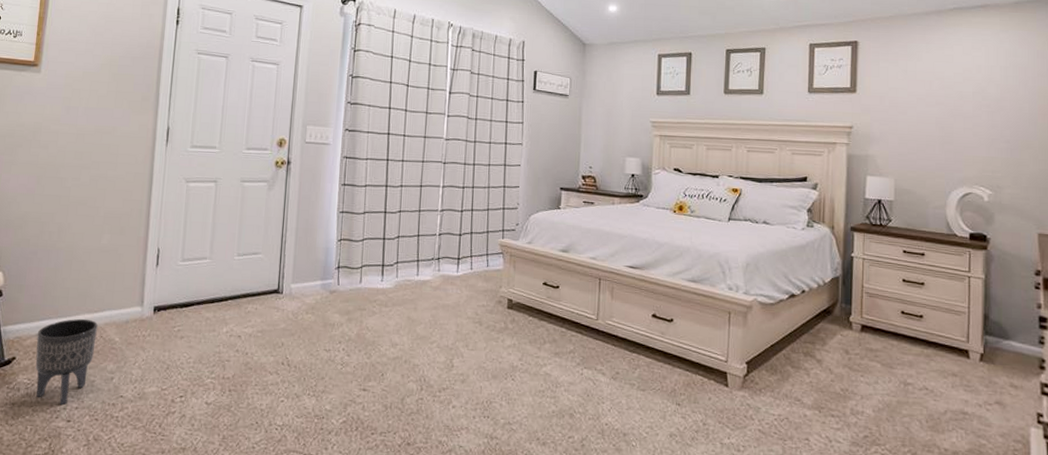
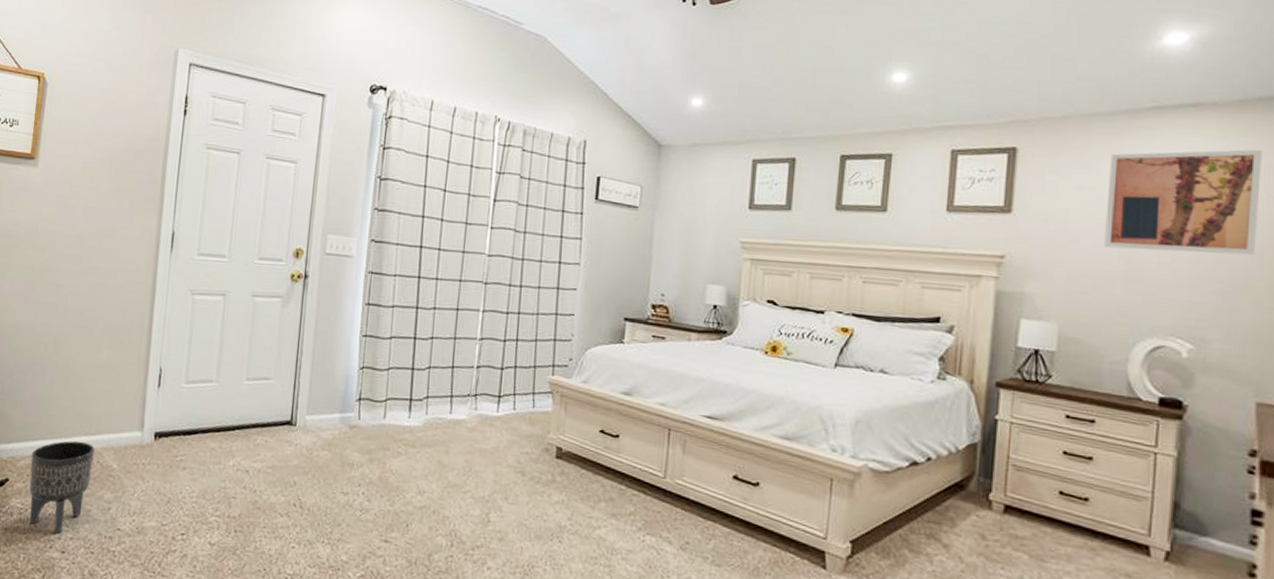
wall art: none [925,39,1032,121] -> present [1104,149,1262,256]

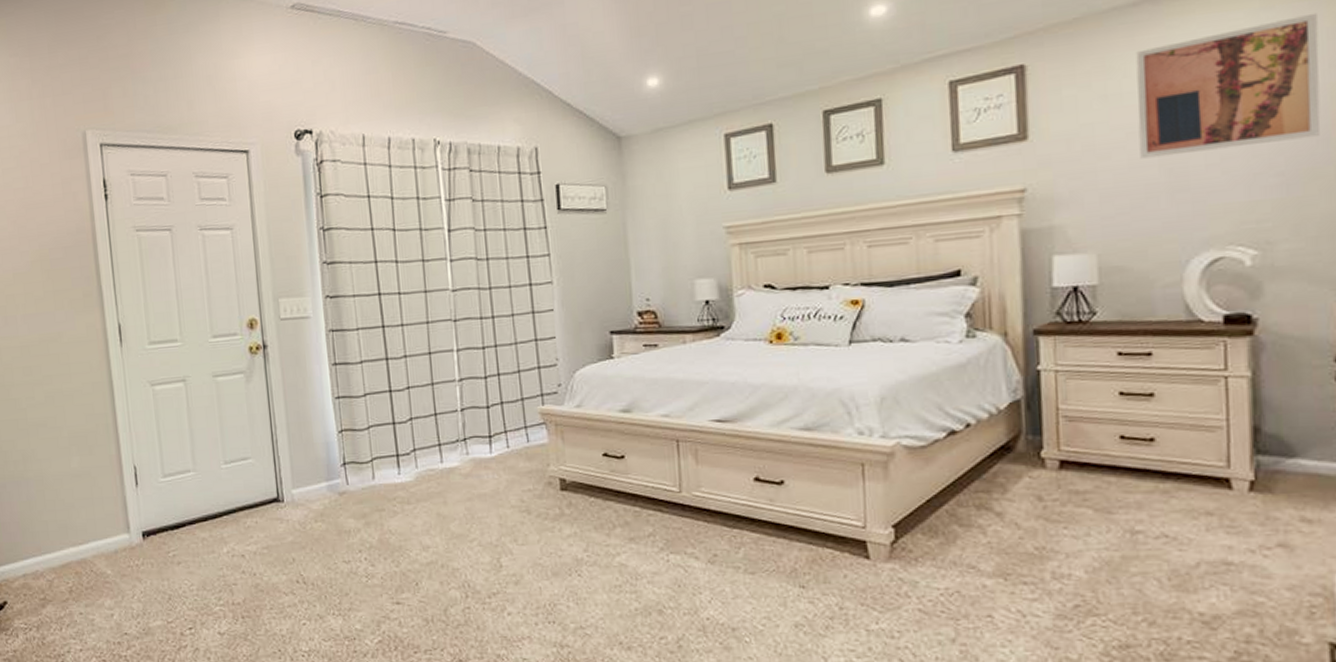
planter: present [29,441,95,535] -> none [24,553,88,649]

